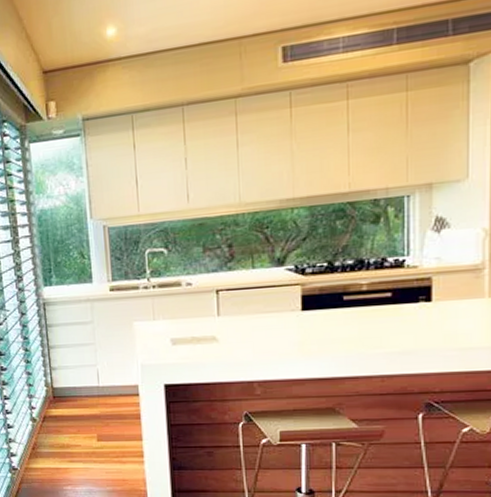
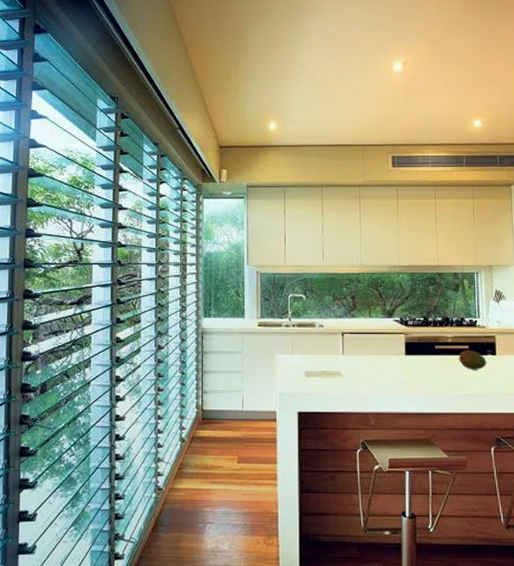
fruit: none [377,298,418,323] -> present [459,350,487,370]

